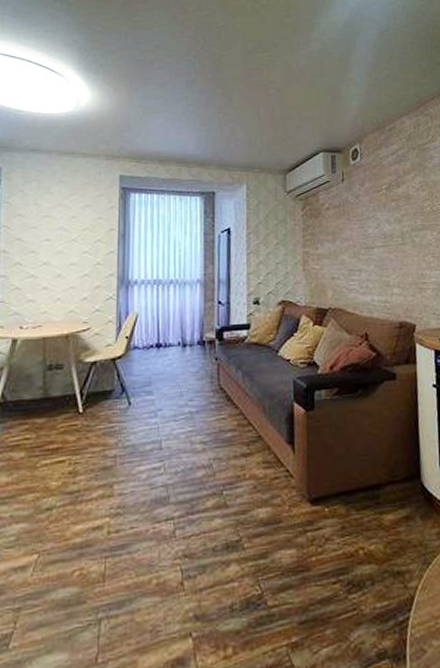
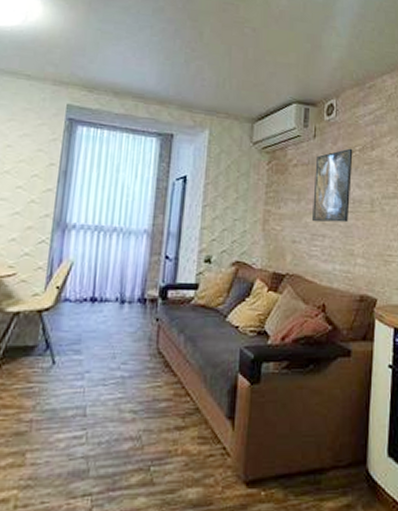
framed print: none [346,188,382,257] -> present [313,148,353,223]

